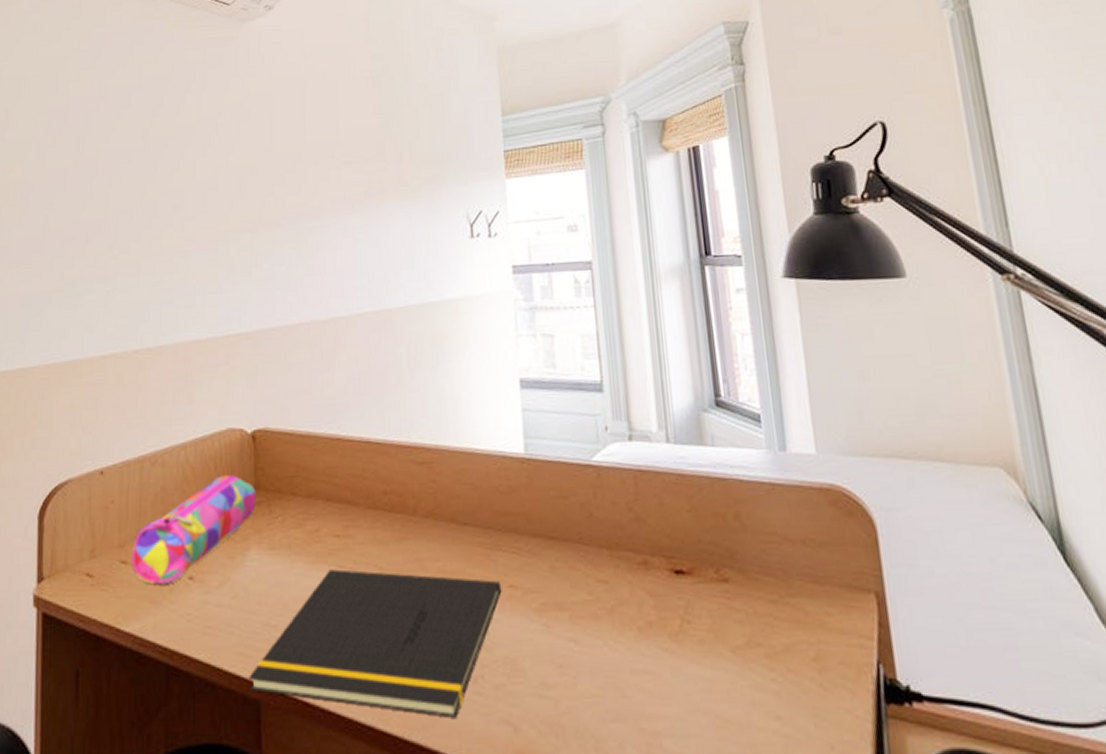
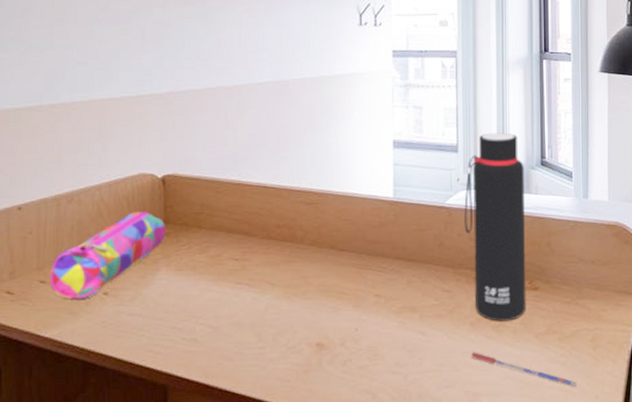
notepad: present [249,569,502,718] -> none [157,285,369,391]
water bottle: none [616,364,715,627] -> present [464,132,526,321]
pen: none [643,671,800,731] -> present [471,352,577,388]

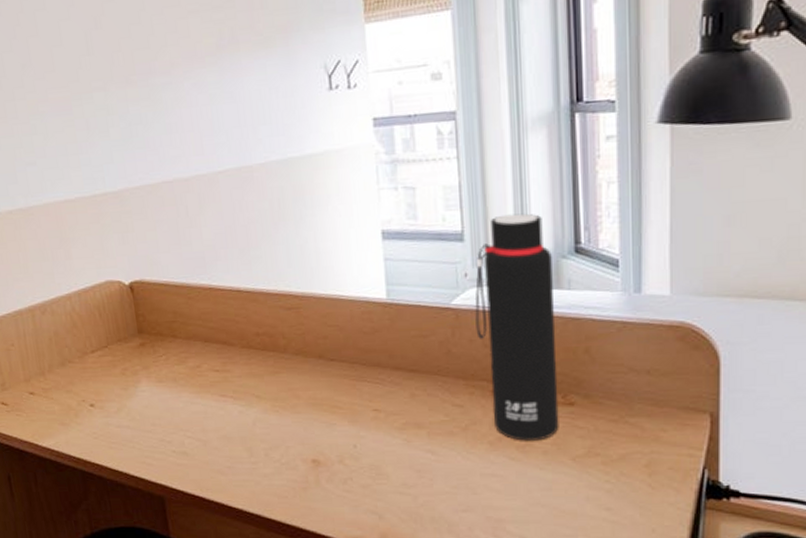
pencil case: present [50,211,166,300] -> none [37,321,142,411]
pen: present [471,352,577,388] -> none [492,474,627,519]

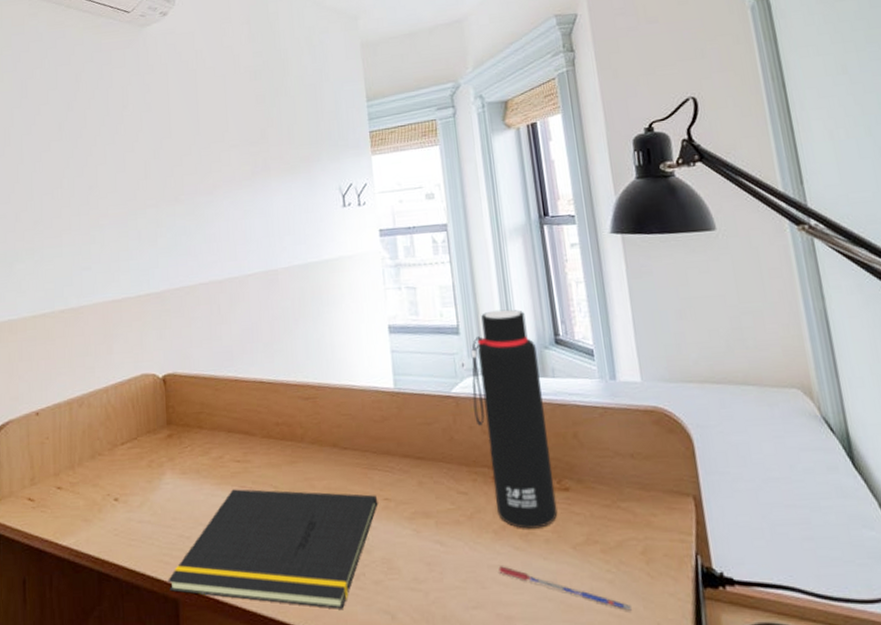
notepad: none [152,397,367,509] -> present [168,489,378,609]
pen: none [492,474,627,519] -> present [498,566,632,612]

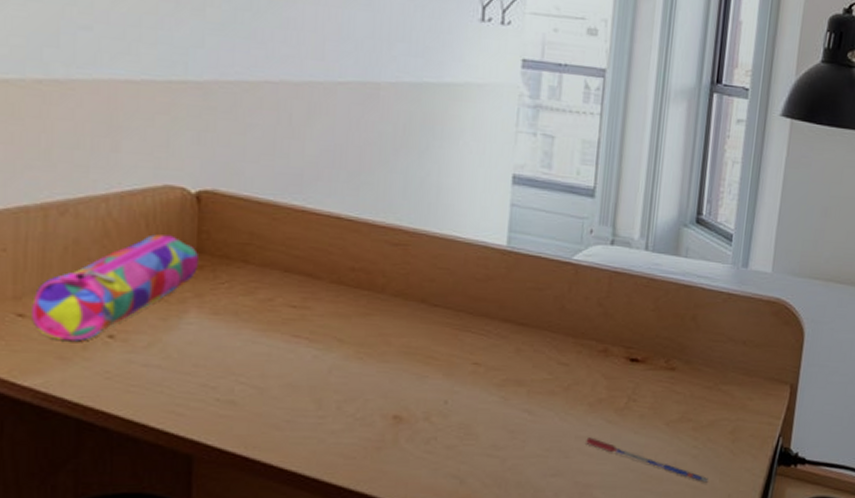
pencil case: none [66,413,169,506] -> present [32,234,200,342]
notepad: present [168,489,378,609] -> none [180,338,466,472]
water bottle: present [471,309,558,529] -> none [593,177,675,404]

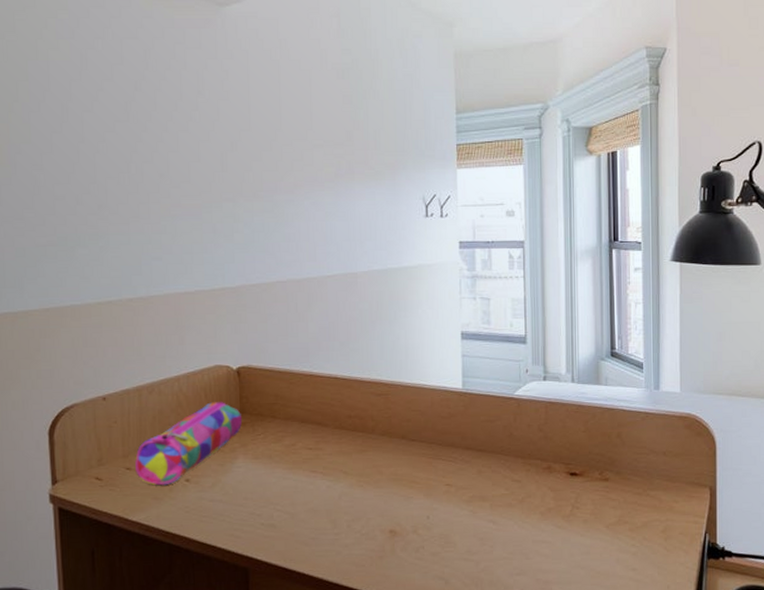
pen: present [586,437,708,484] -> none [542,541,648,578]

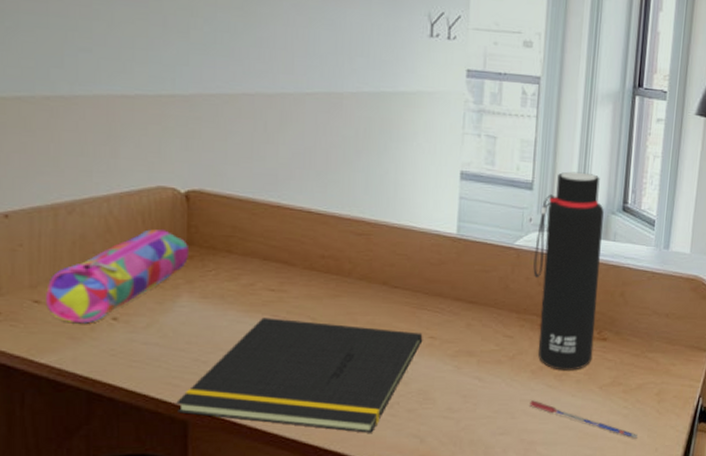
notepad: none [238,473,440,576] -> present [176,318,423,433]
water bottle: none [533,323,597,511] -> present [533,171,604,371]
pen: none [542,541,648,578] -> present [529,400,638,440]

